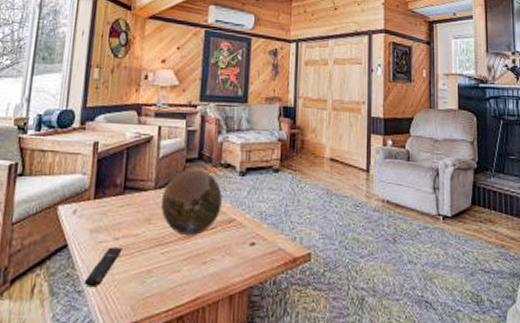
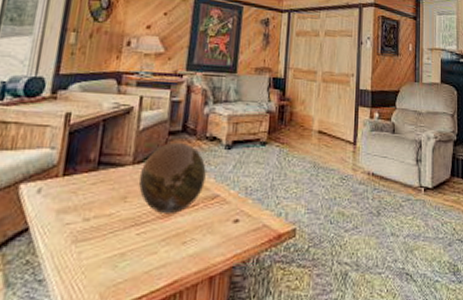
remote control: present [84,248,122,288] -> none [46,230,93,276]

